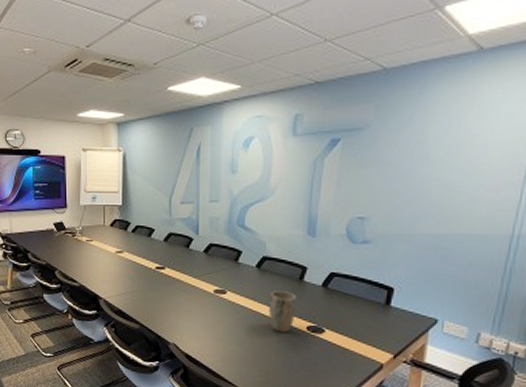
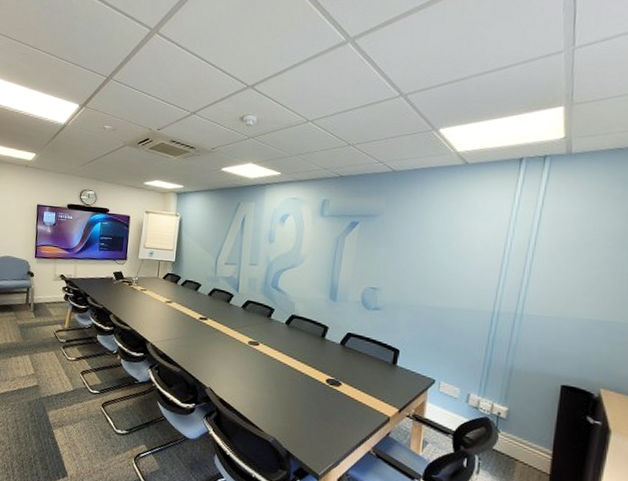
plant pot: present [268,291,297,333] -> none [294,346,319,384]

